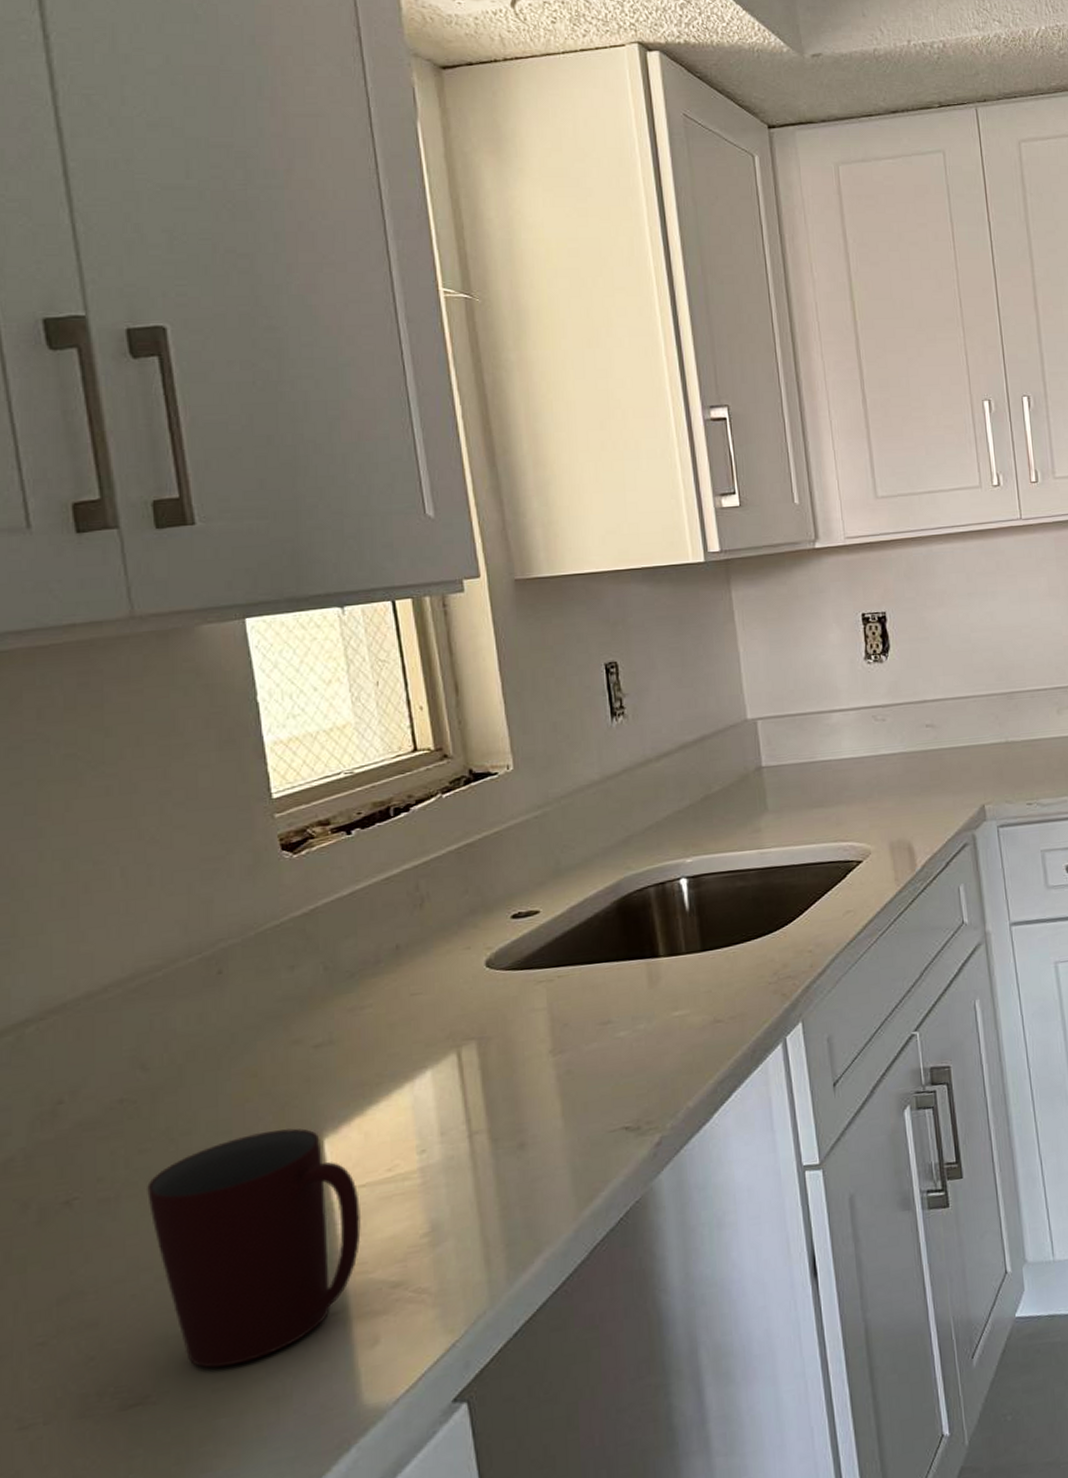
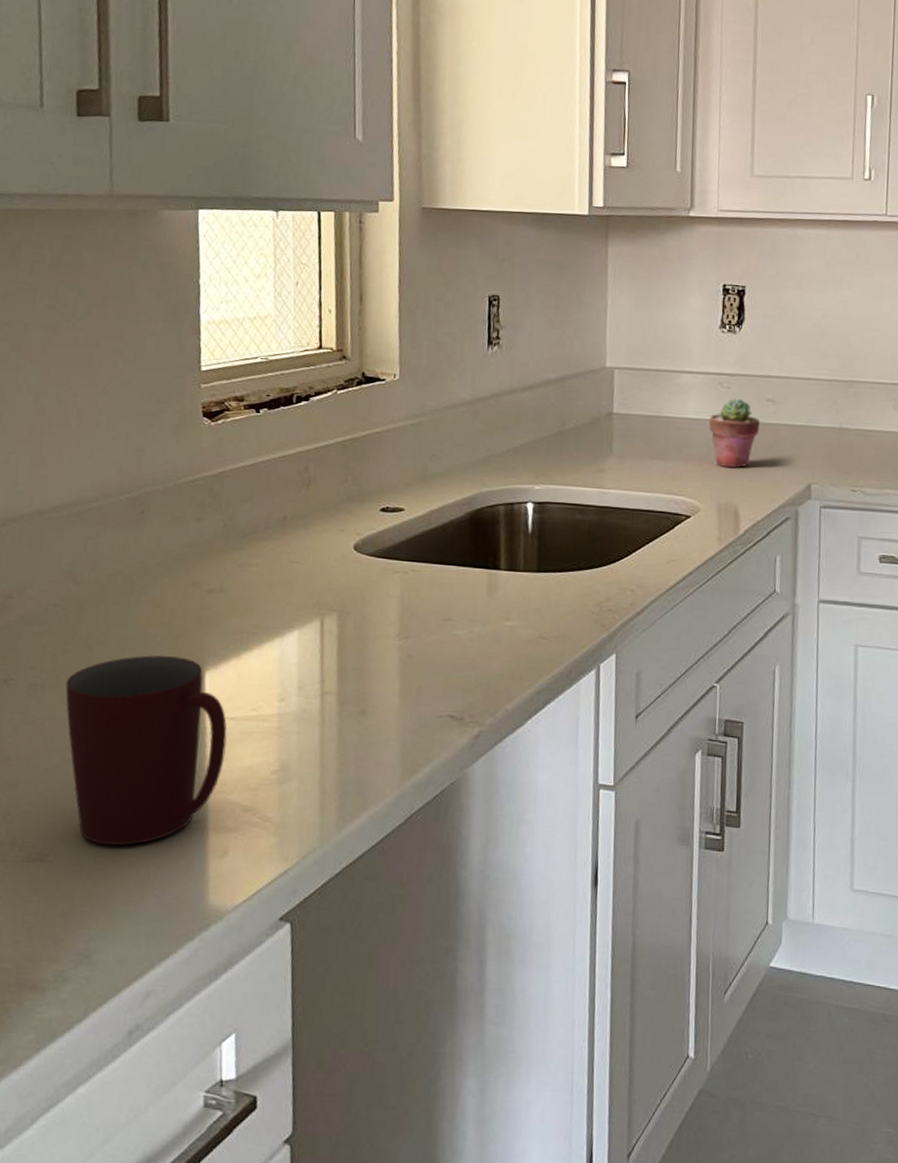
potted succulent: none [867,728,923,803] -> present [708,398,761,468]

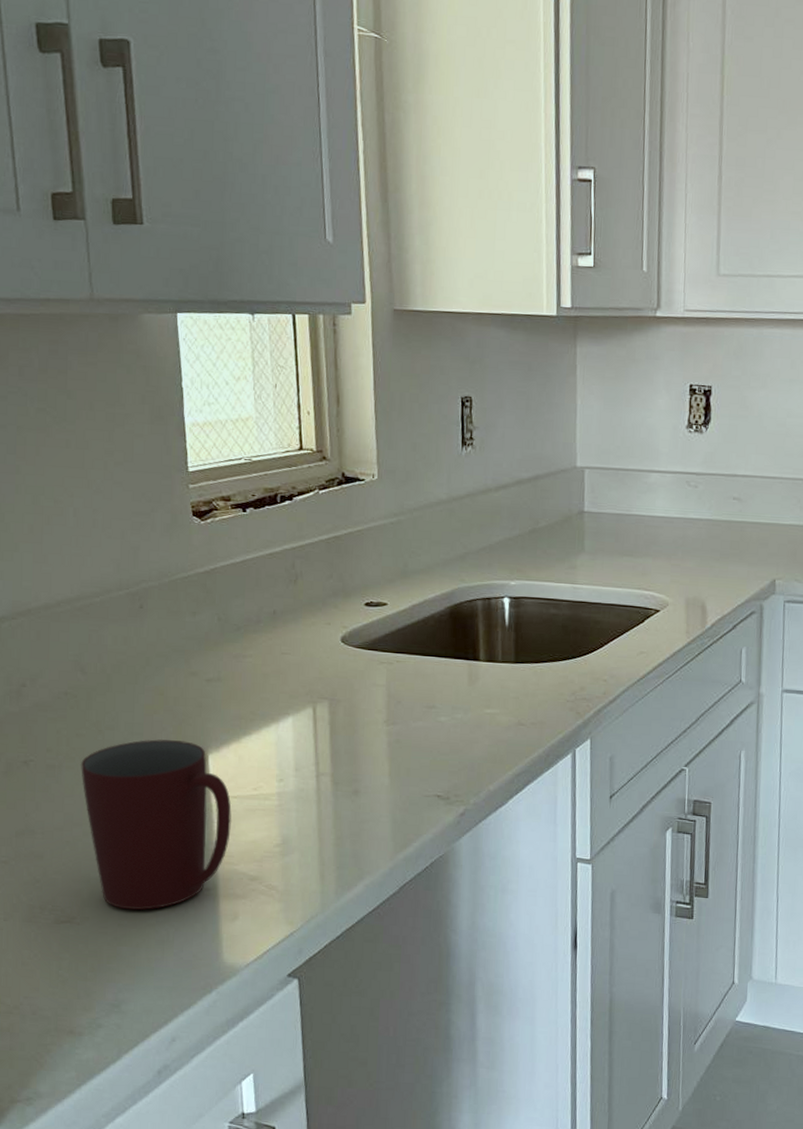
potted succulent: present [708,398,761,468] -> none [676,496,727,564]

